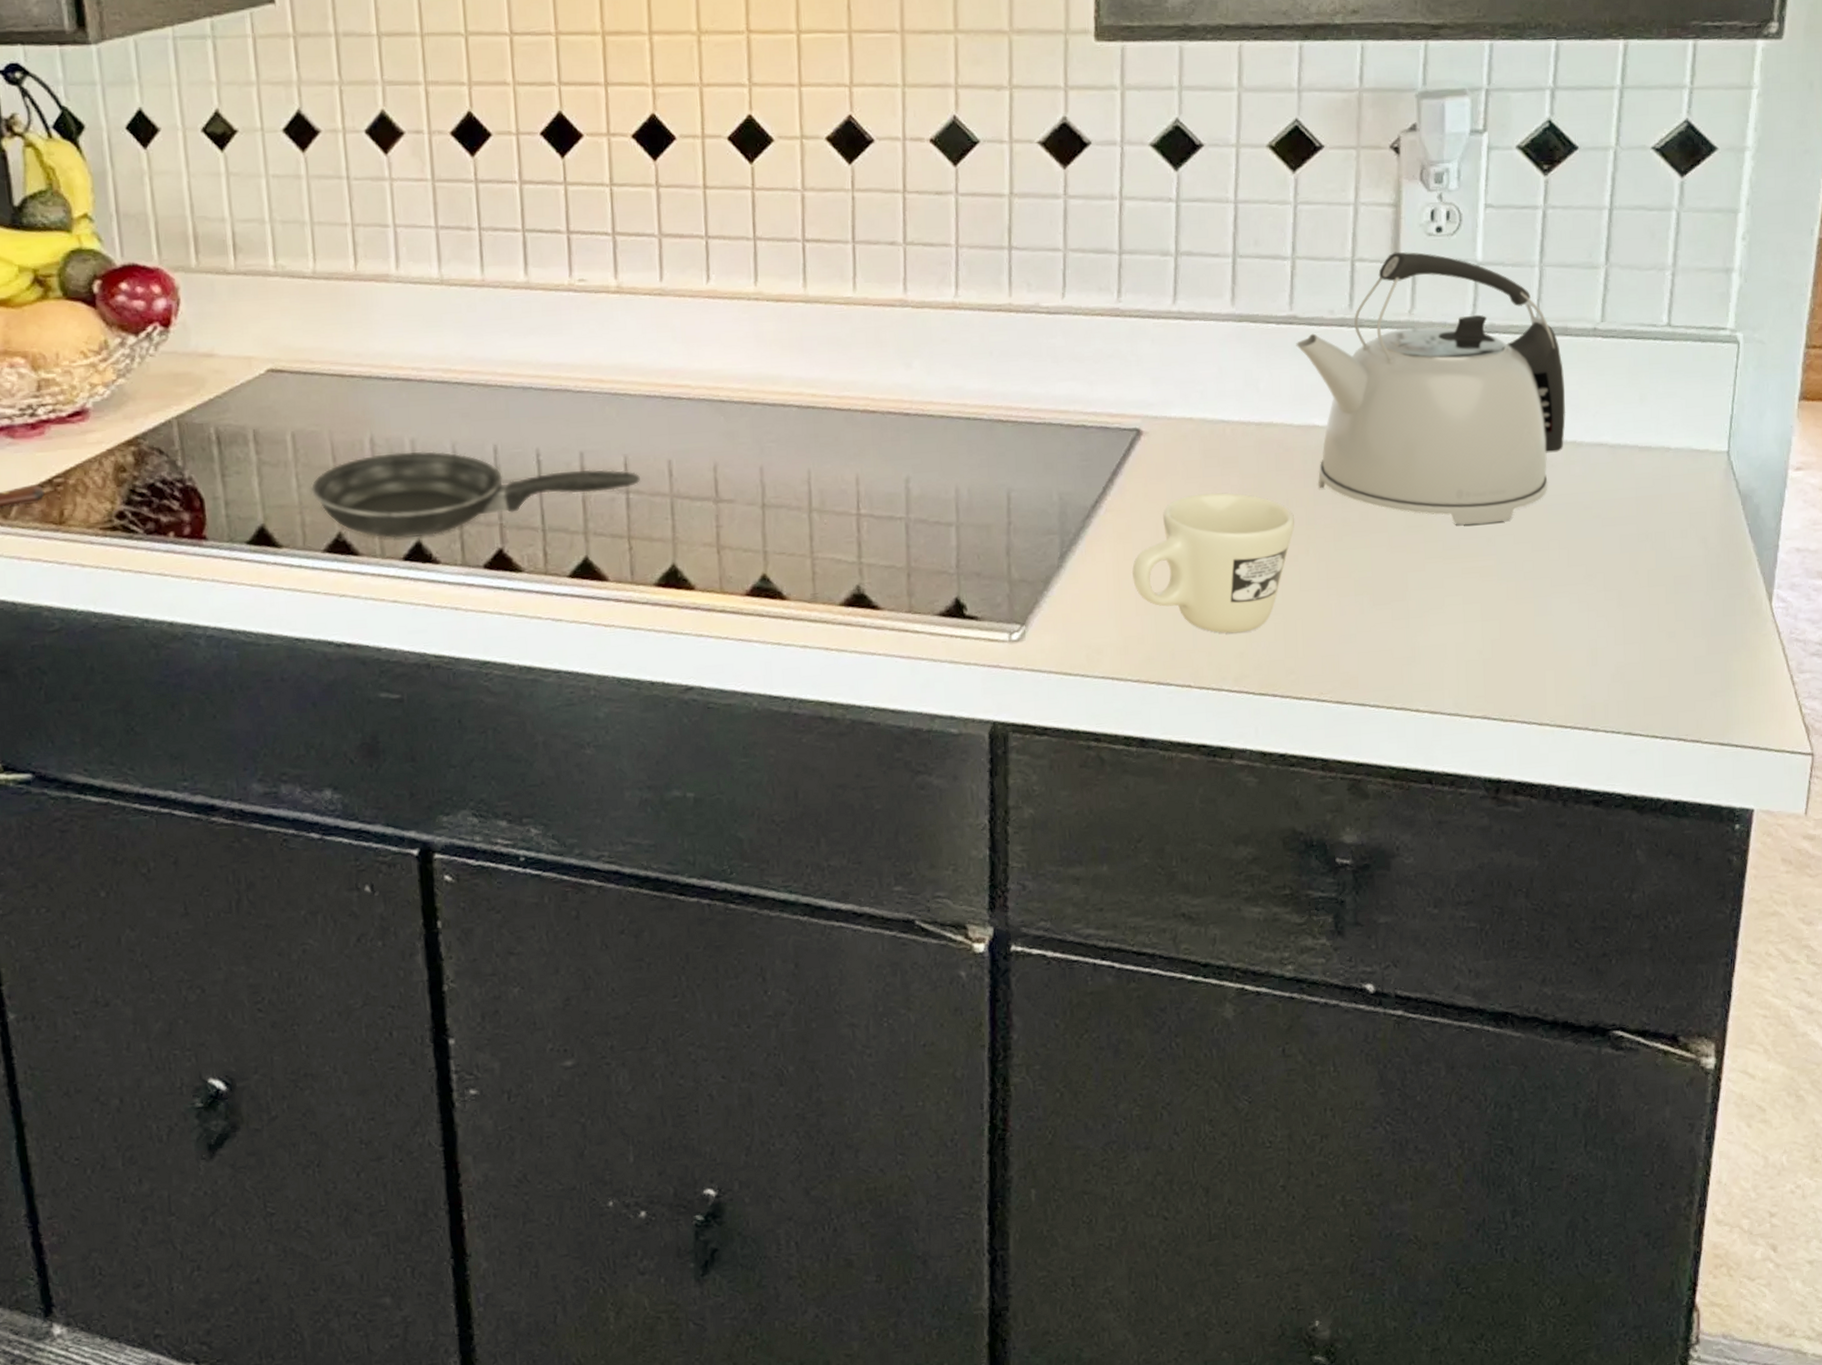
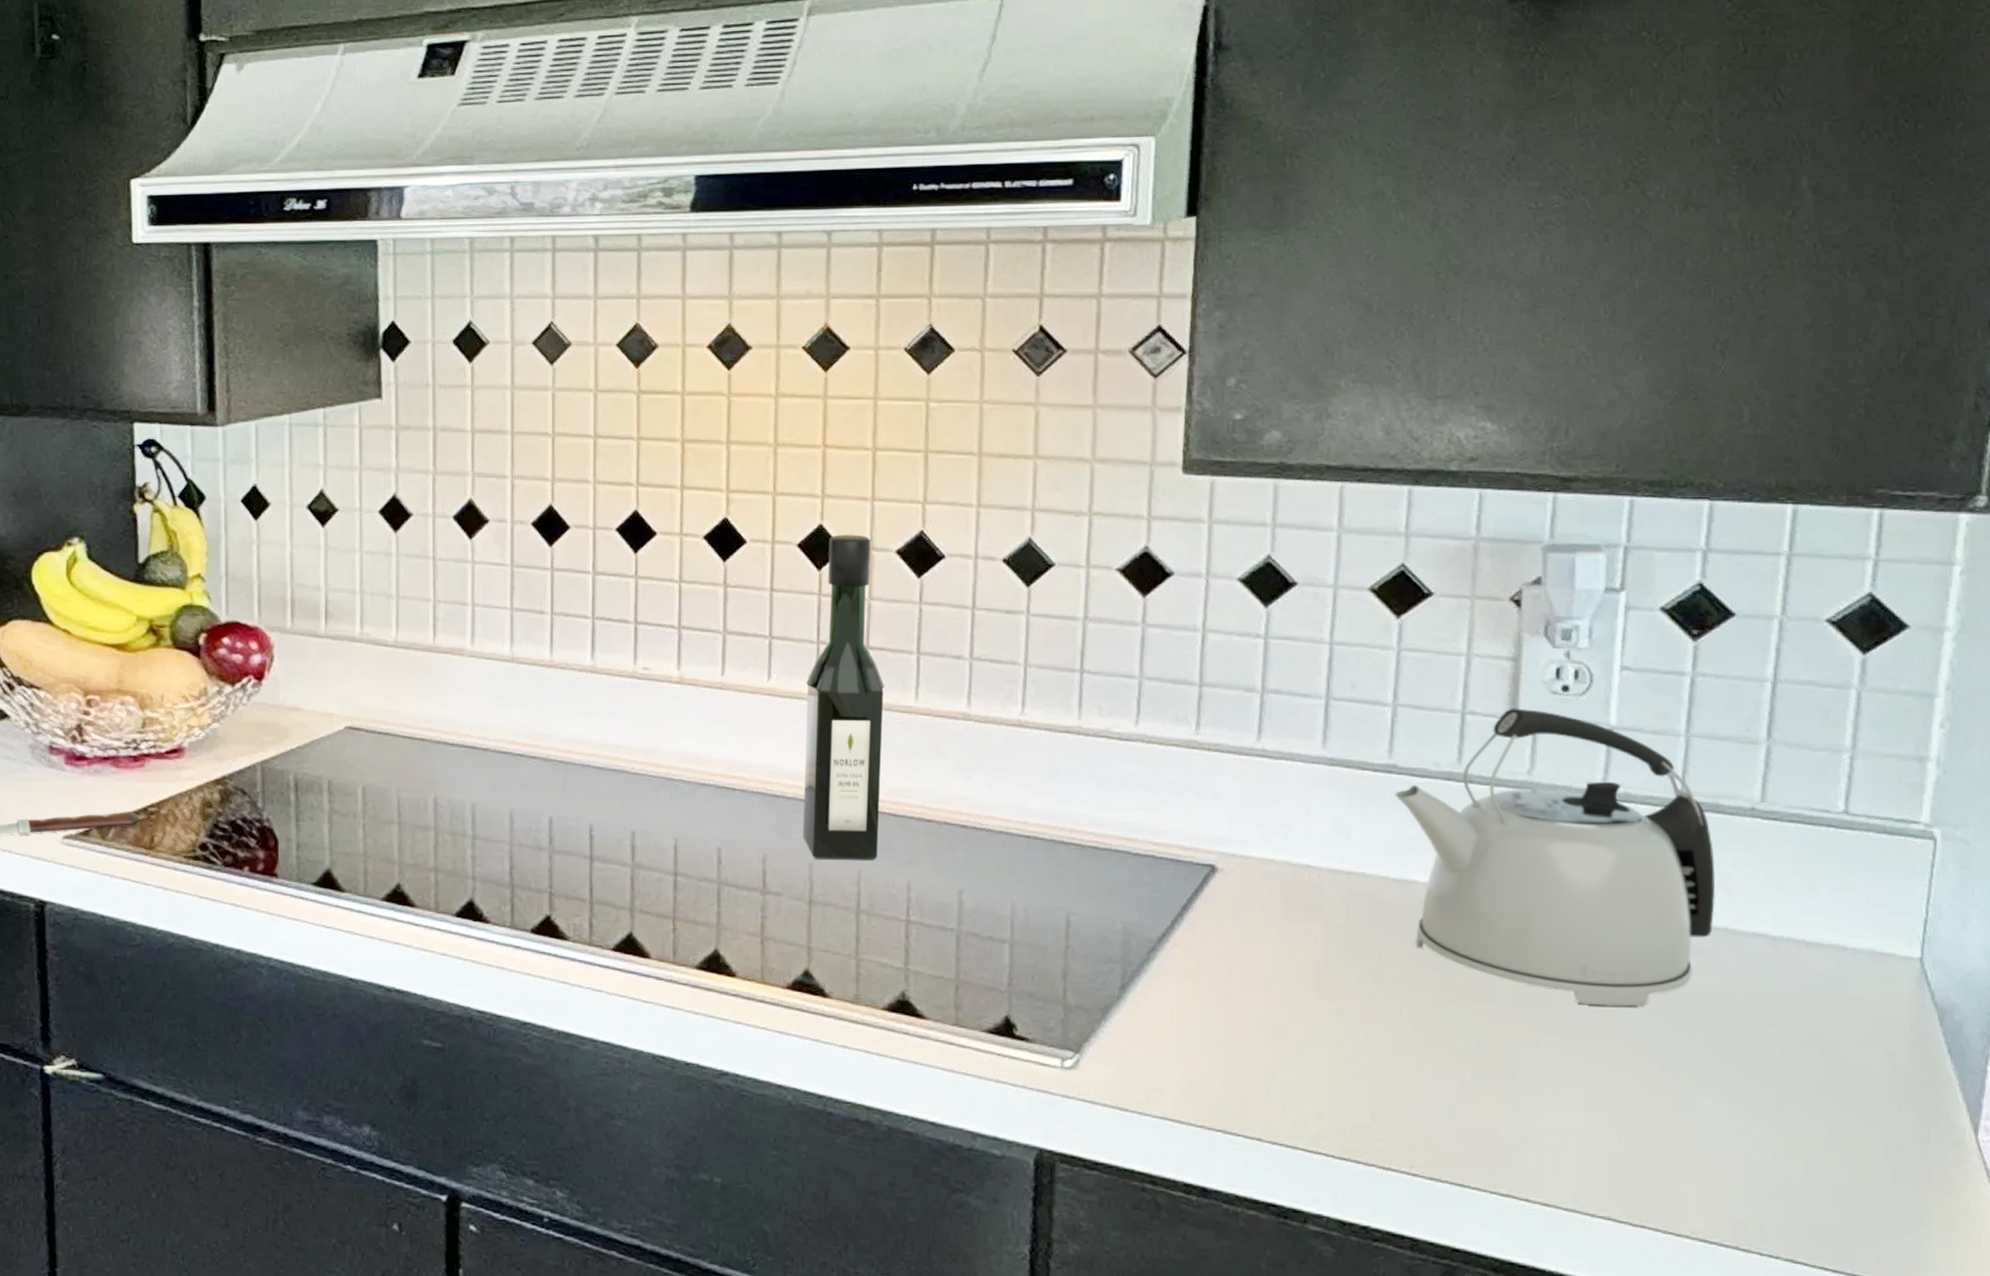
frying pan: present [312,451,640,538] -> none [376,814,689,896]
bottle: none [744,123,826,463] -> present [803,535,885,861]
mug: present [1132,492,1295,634] -> none [1200,939,1388,1090]

